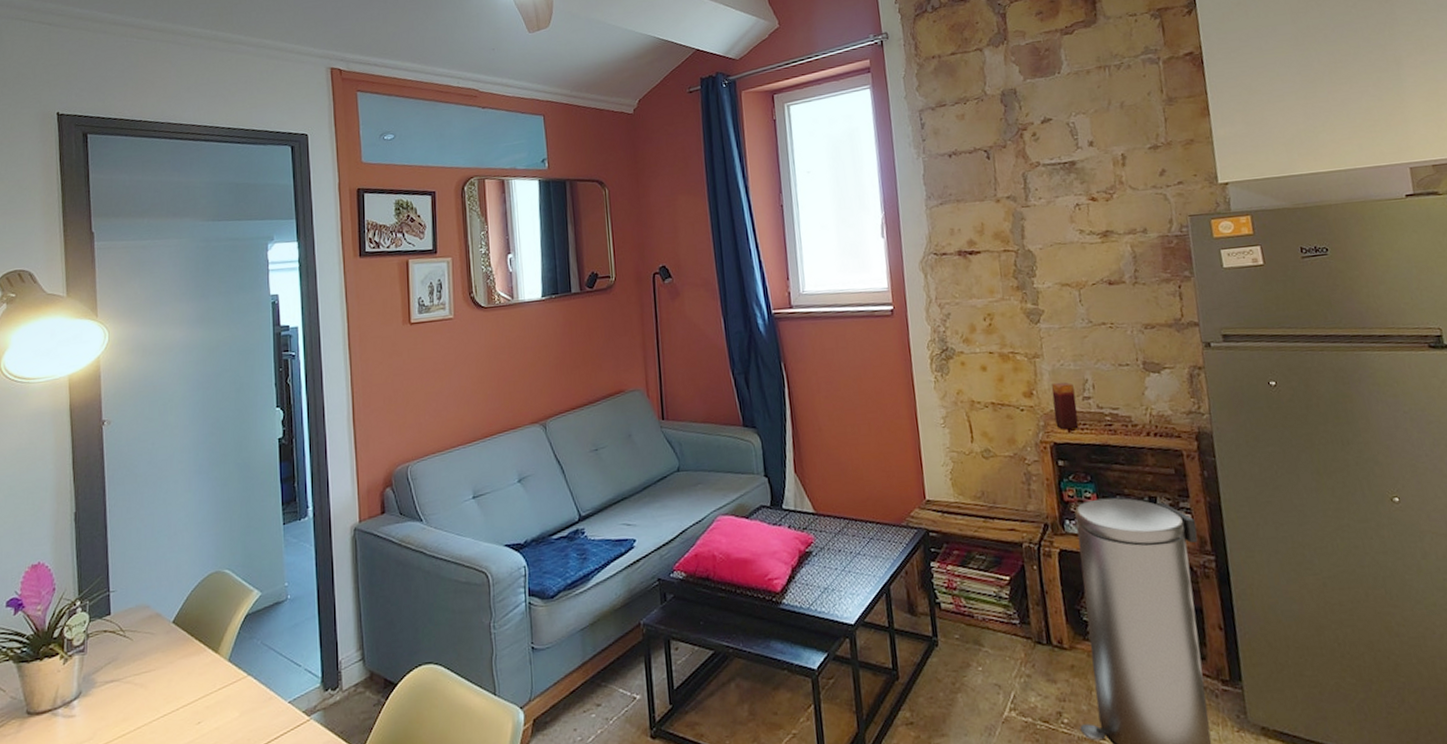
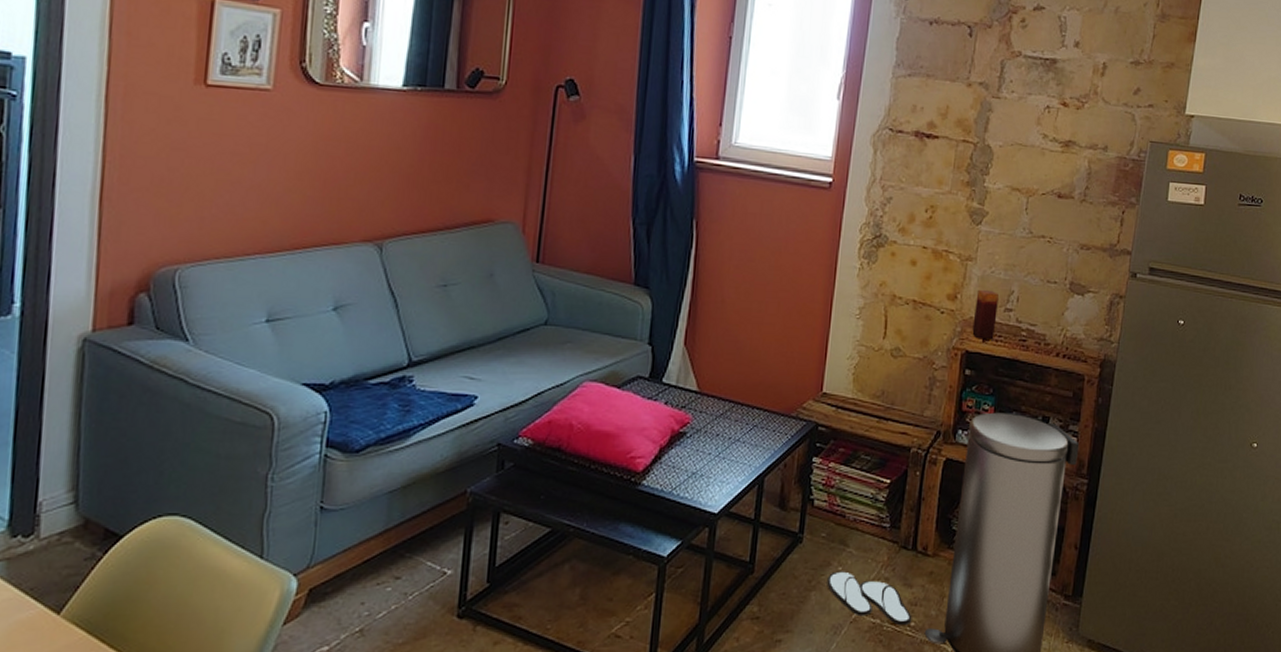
slippers: none [970,671,1064,723] -> present [827,571,912,625]

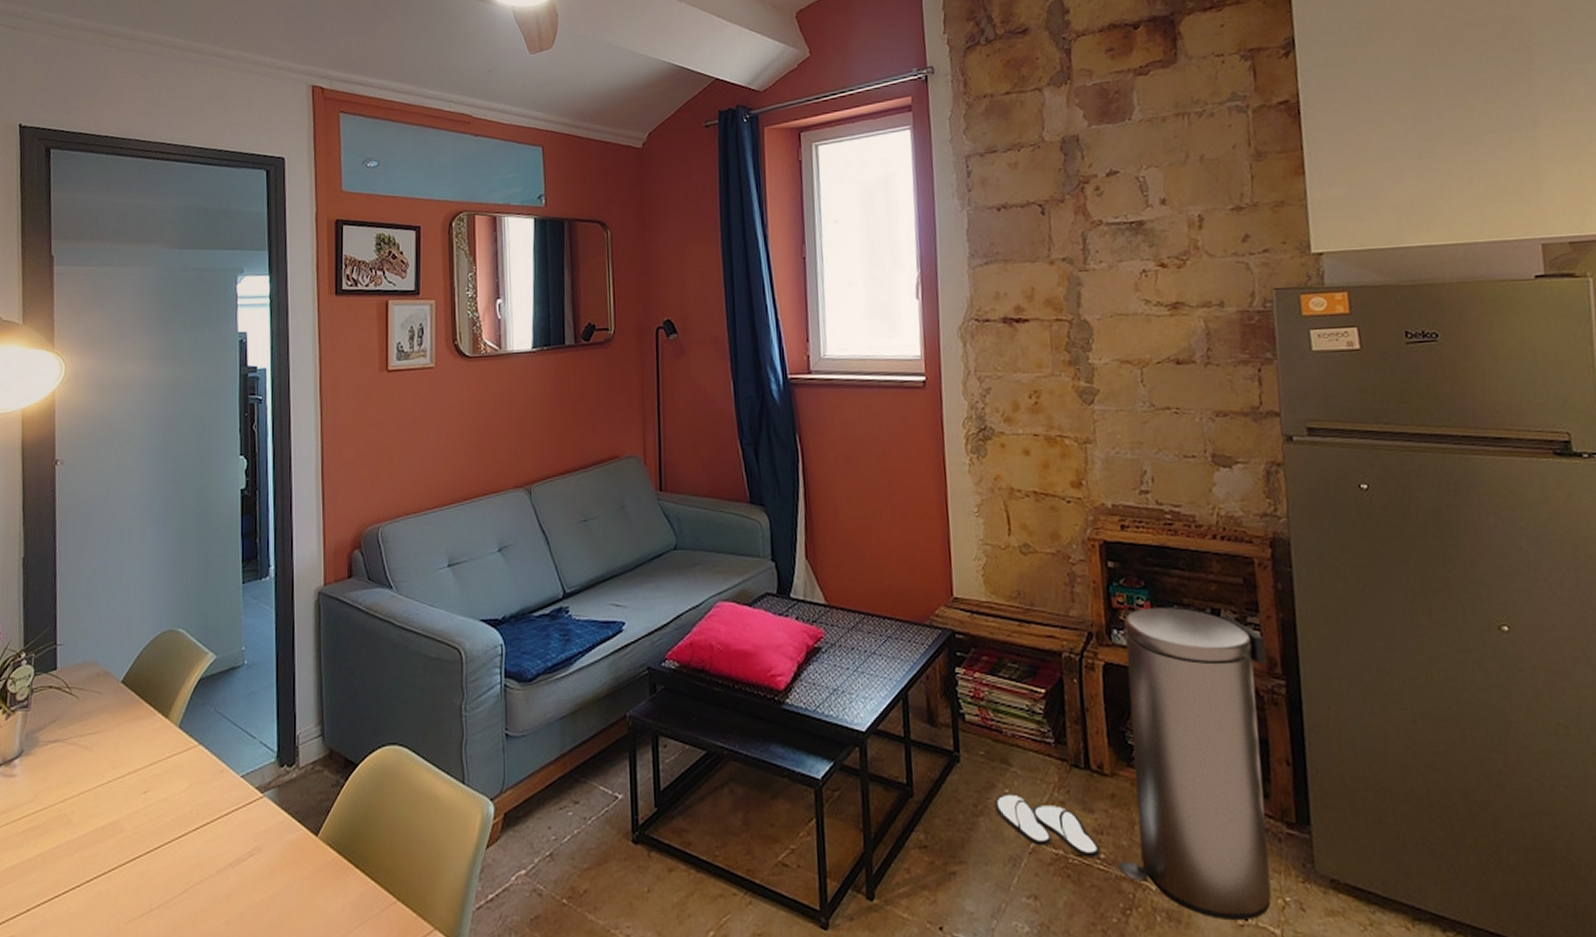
candle: present [972,289,999,340] -> none [1104,472,1134,527]

